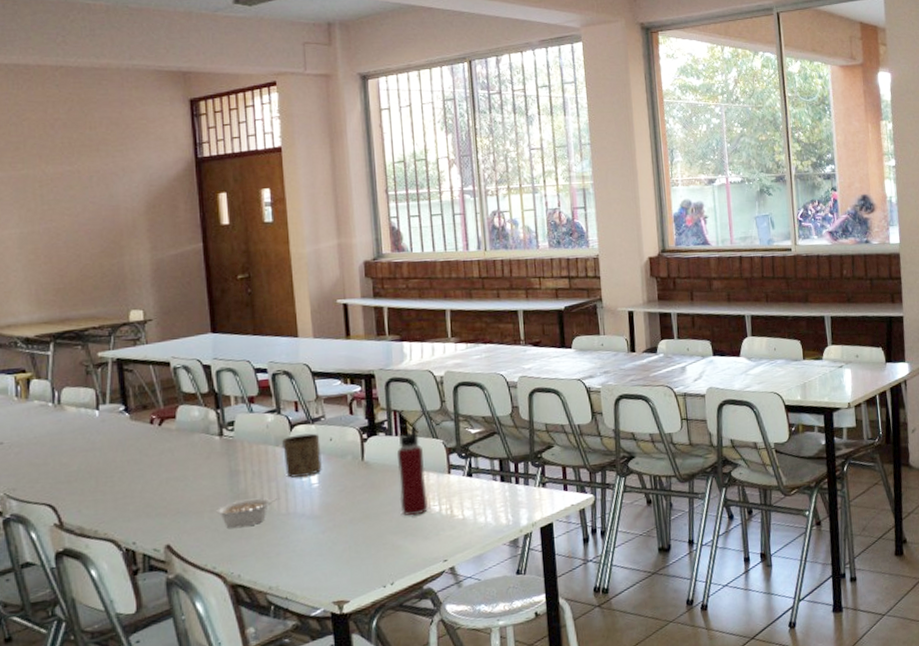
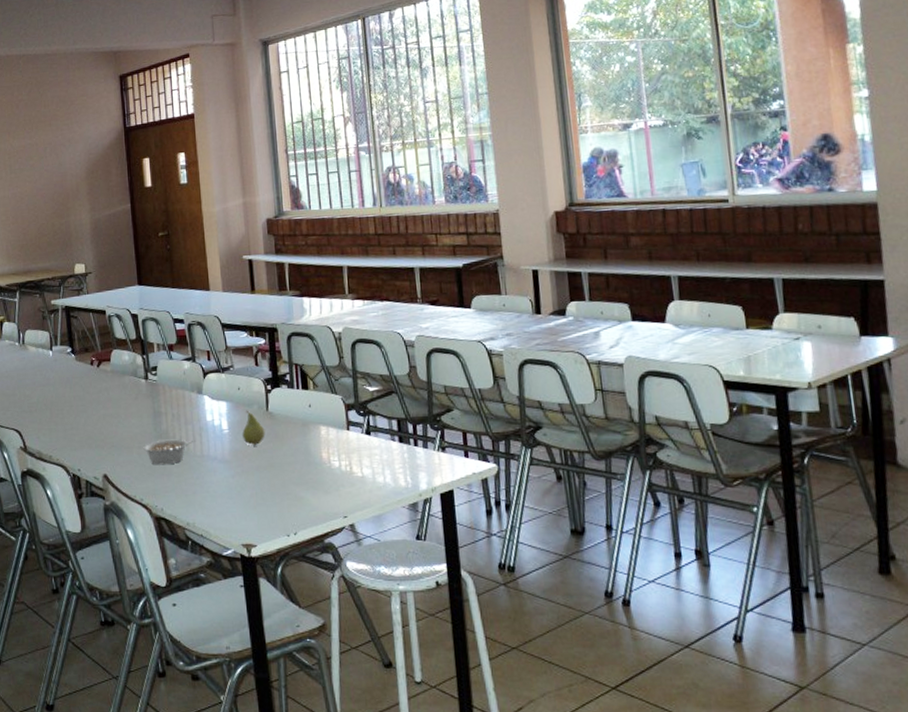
cup: present [282,433,322,478] -> none [197,381,231,422]
fruit: none [334,461,360,498] -> present [242,410,265,446]
water bottle: present [394,423,429,516] -> none [296,377,329,469]

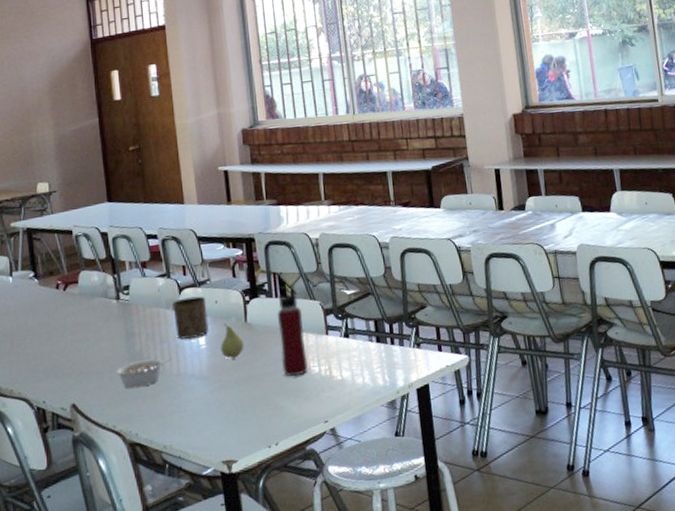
cup: none [197,381,231,422] -> present [172,296,209,340]
water bottle: none [296,377,329,469] -> present [274,285,309,377]

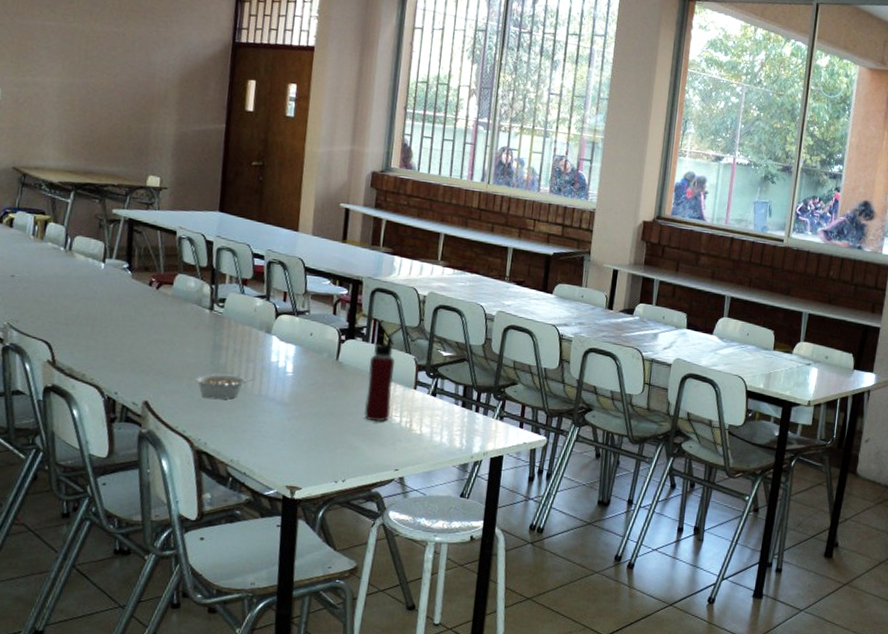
cup: present [172,296,209,340] -> none [264,323,302,364]
fruit: present [220,323,244,359] -> none [306,356,331,393]

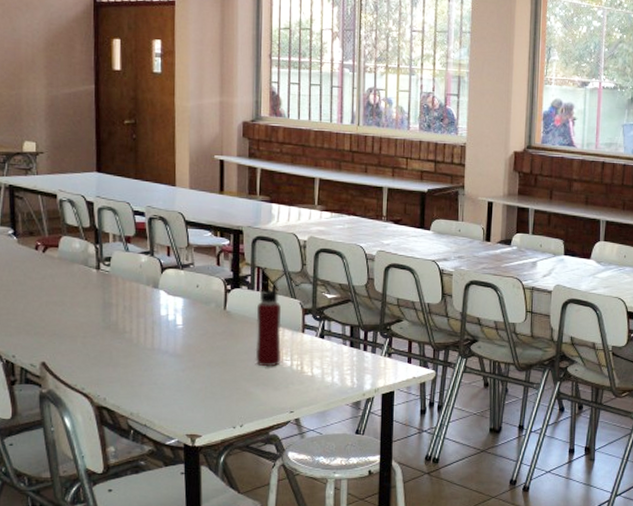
legume: present [195,374,252,400] -> none [89,331,144,356]

